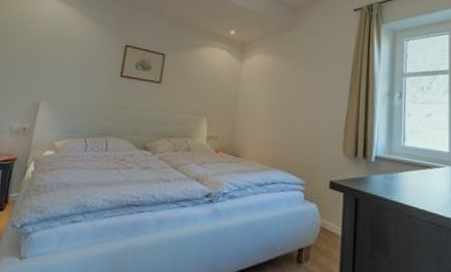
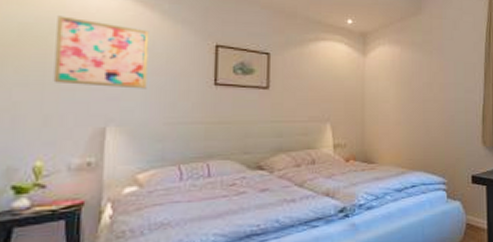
wall art: none [12,17,80,76] -> present [53,15,149,89]

